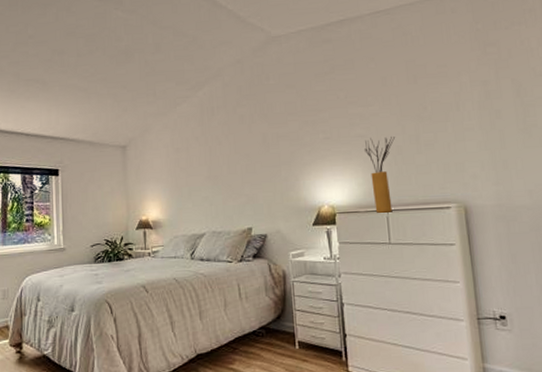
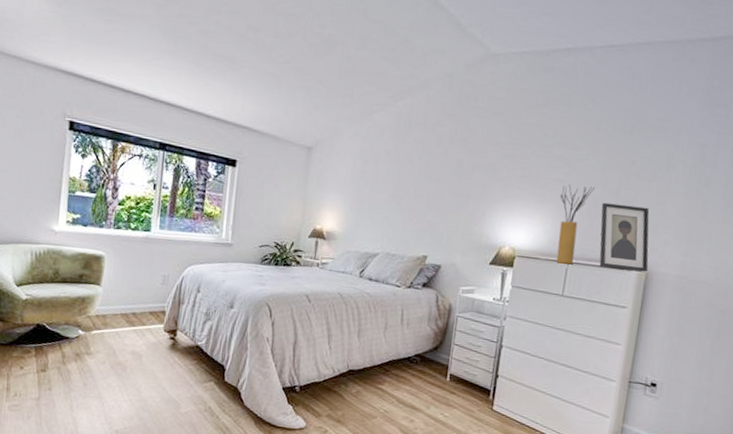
picture frame: none [405,146,466,209] -> present [599,202,650,272]

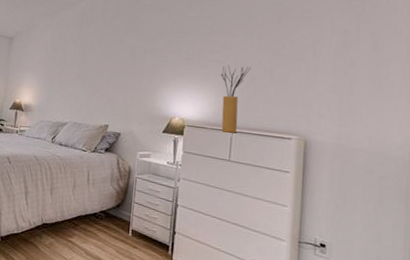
picture frame: present [599,202,650,272] -> none [258,80,307,141]

